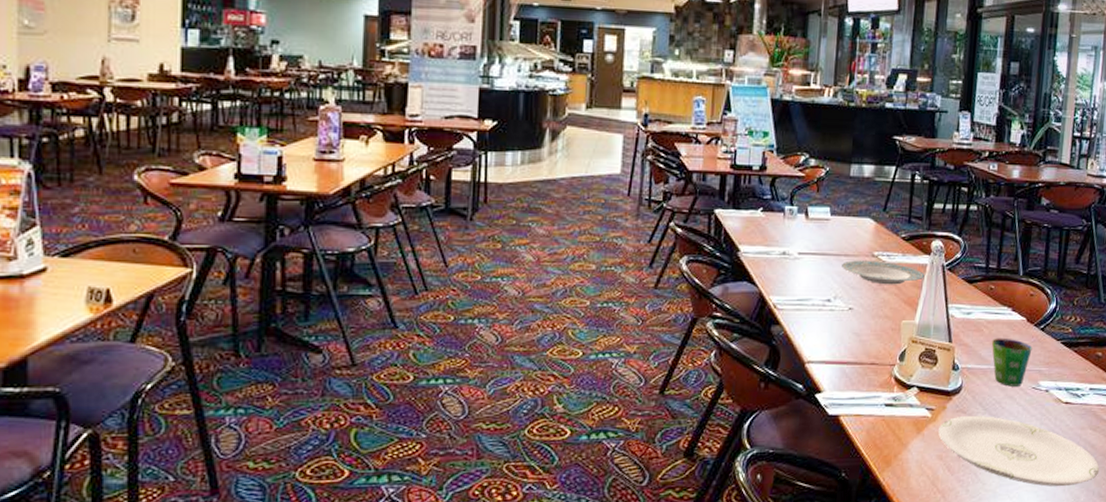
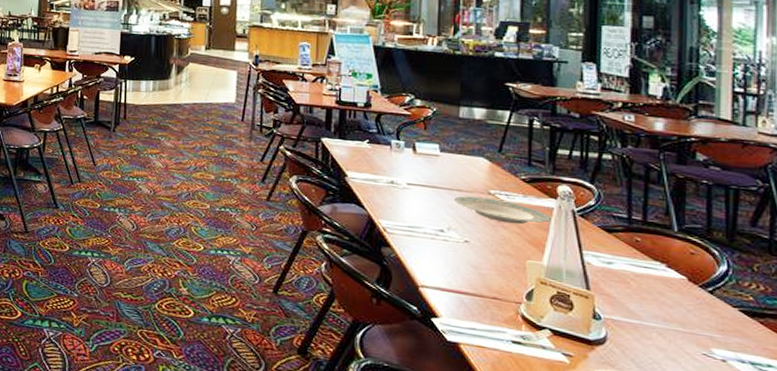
cup: present [991,338,1032,387] -> none [641,293,698,350]

